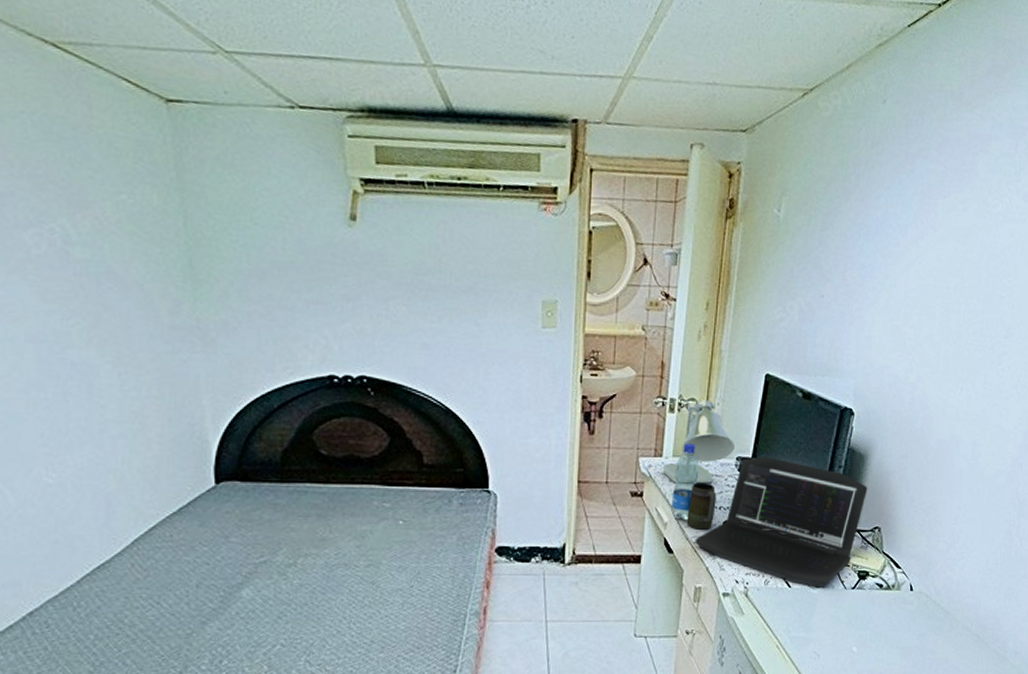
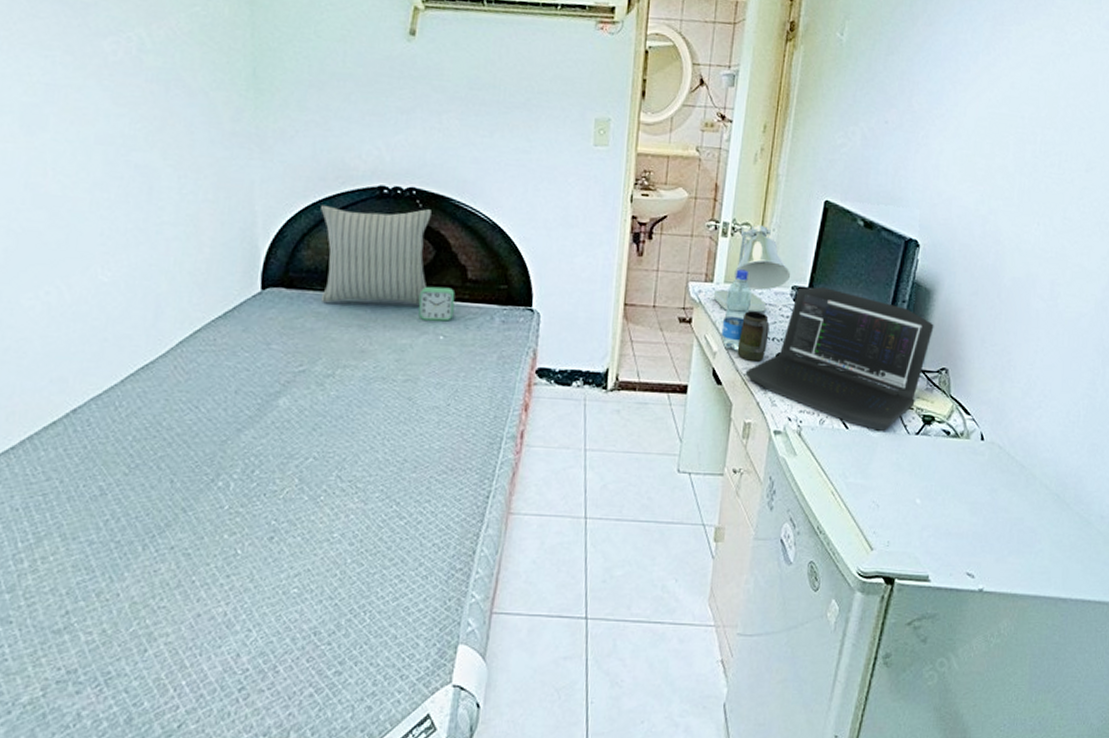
pillow: none [271,396,383,493] -> present [320,205,431,306]
alarm clock: none [376,473,412,506] -> present [418,286,456,322]

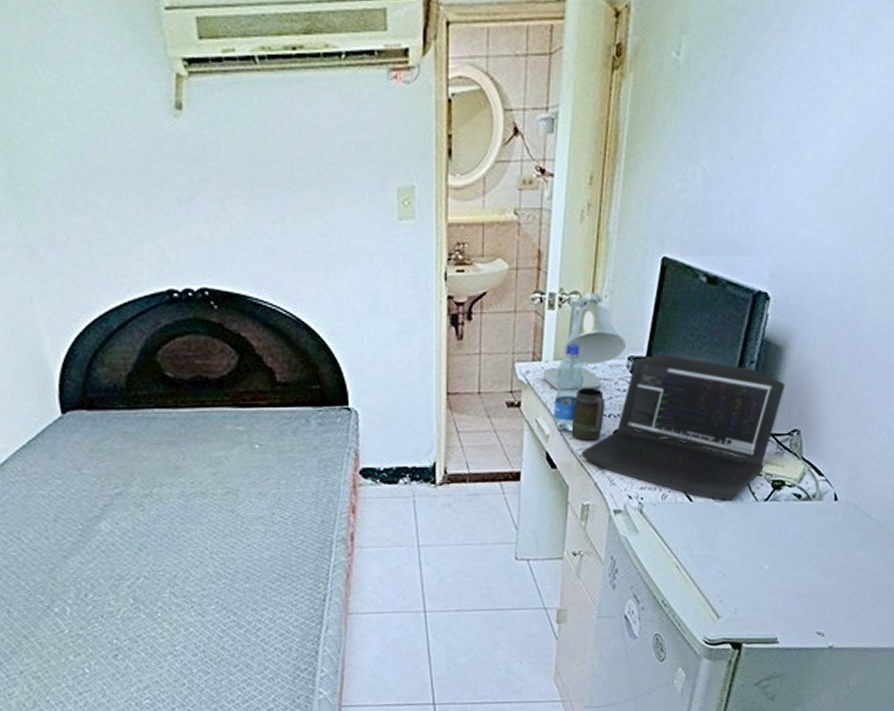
pillow: present [320,205,431,306] -> none [109,311,234,421]
alarm clock: present [418,286,456,322] -> none [227,393,267,430]

